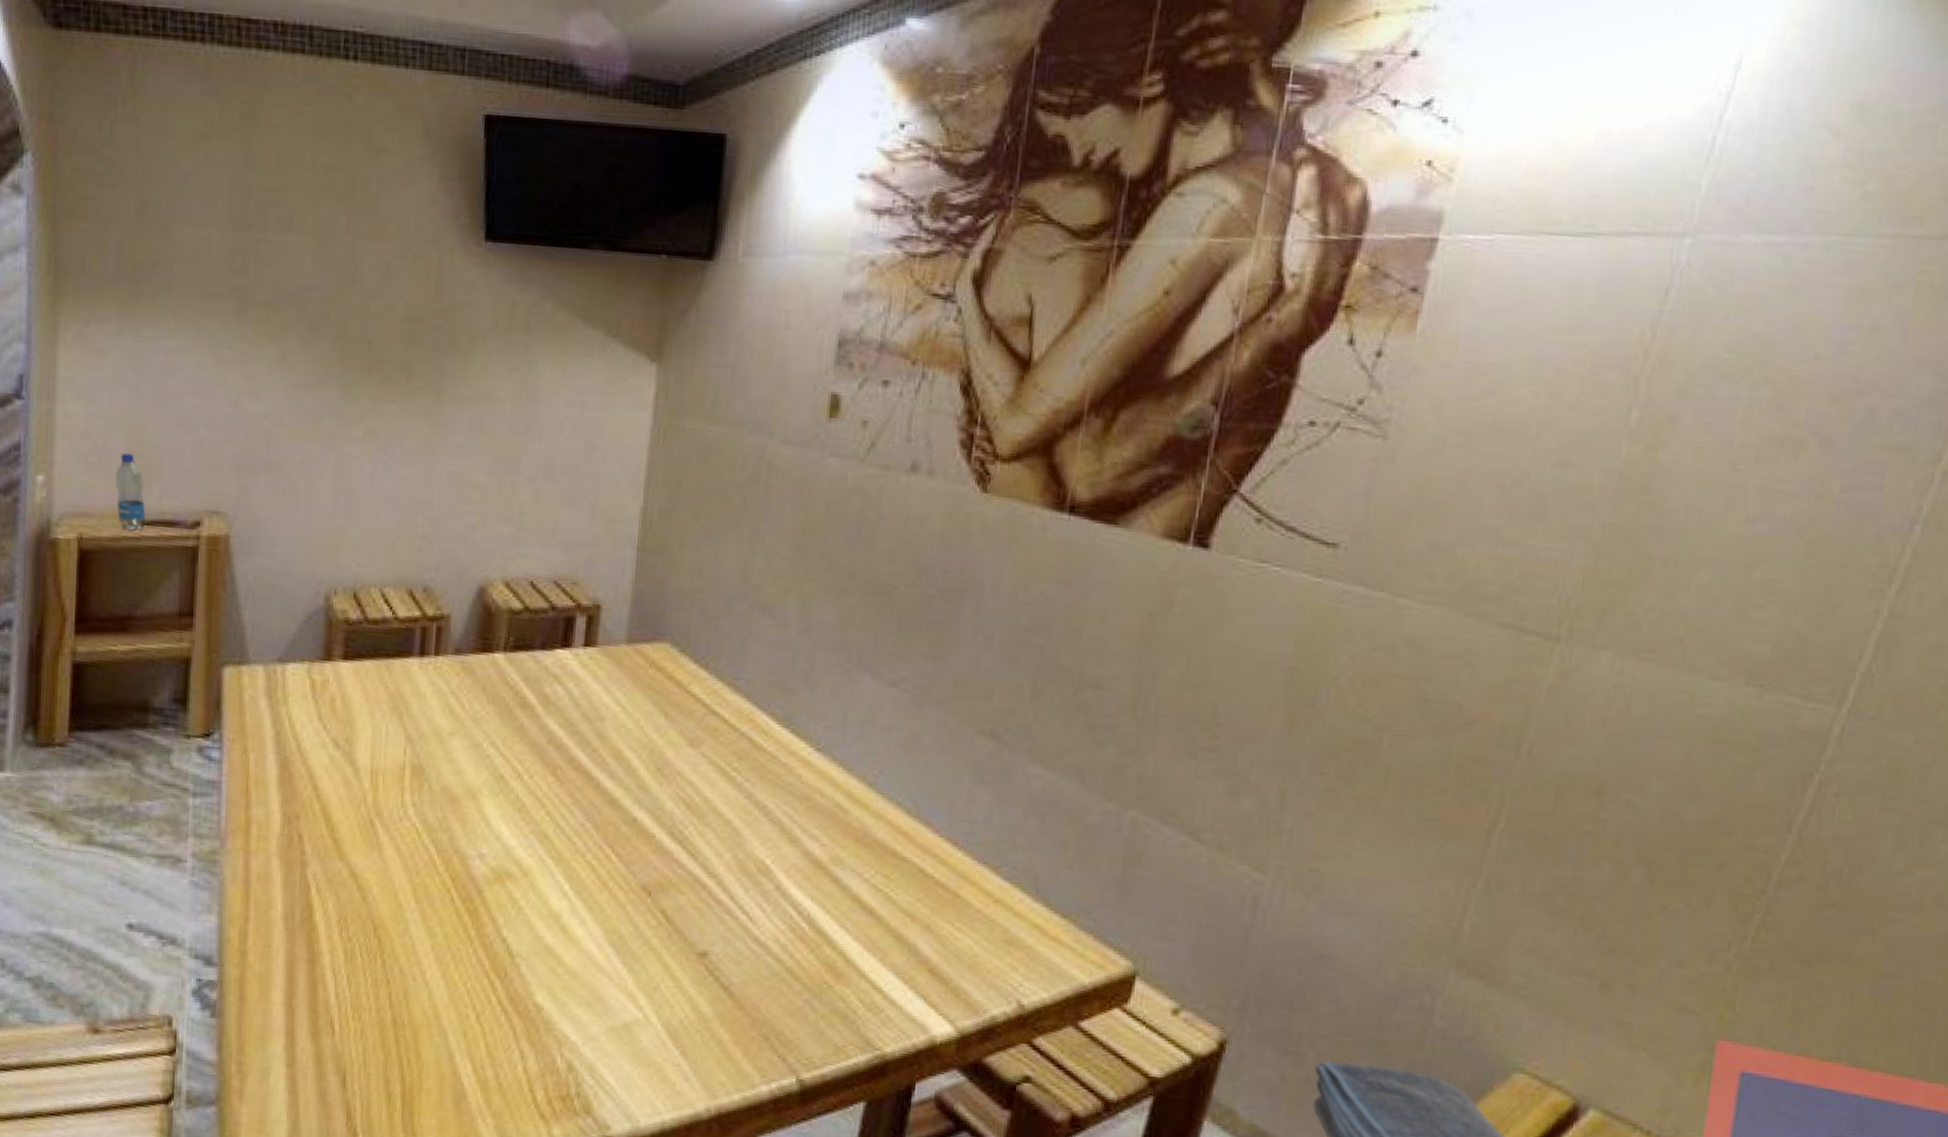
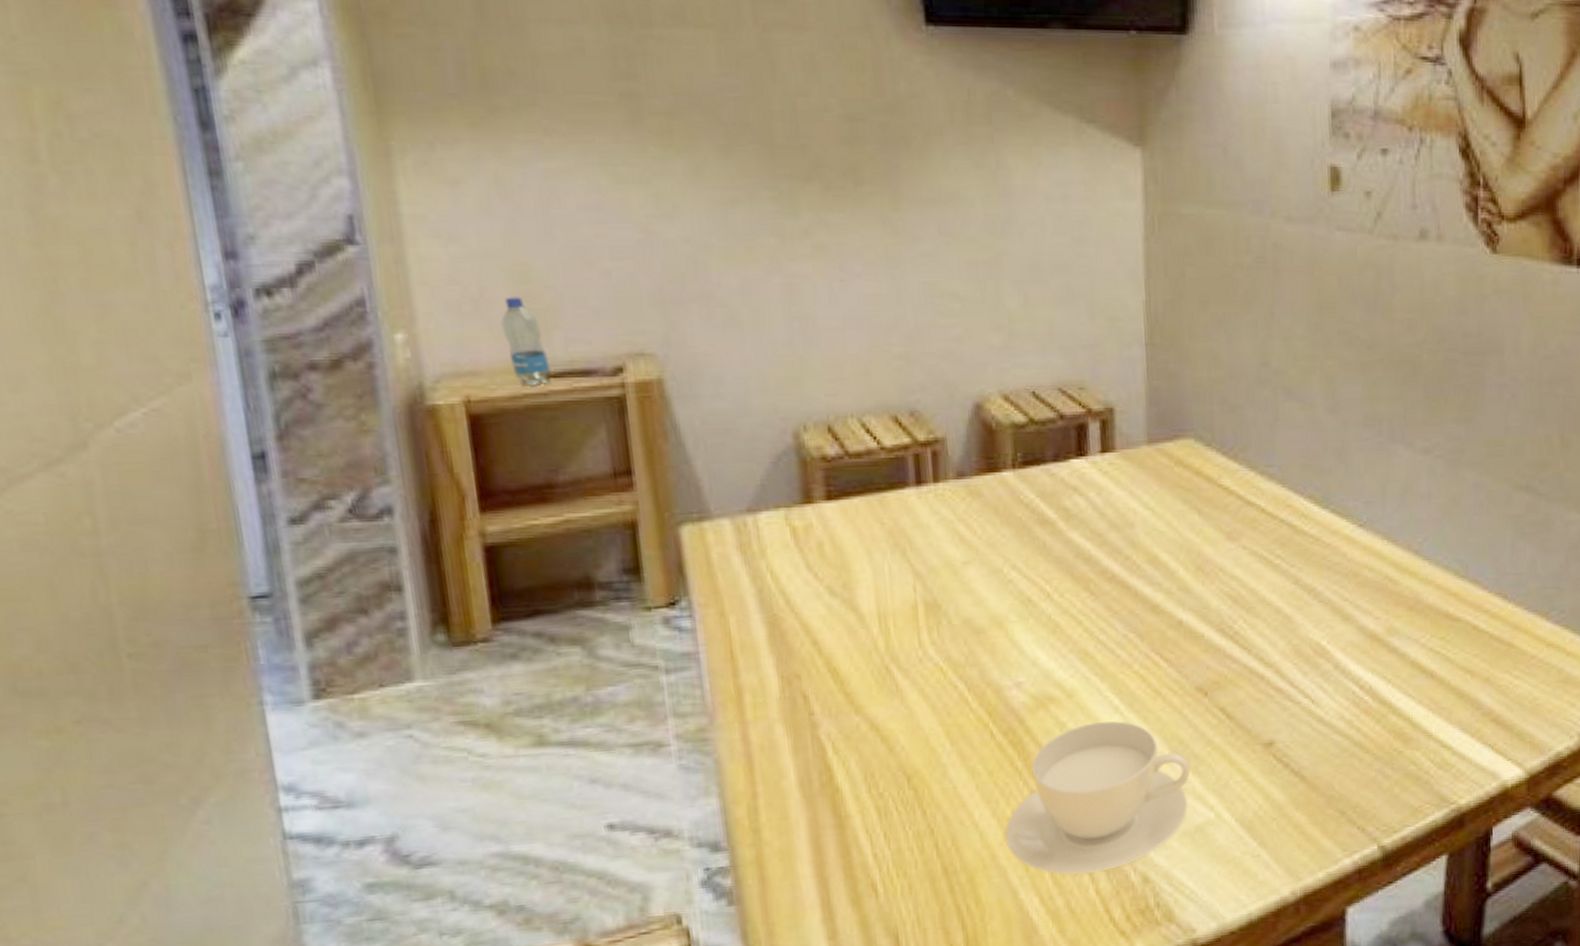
teacup: none [449,904,626,1052] -> present [1005,721,1191,875]

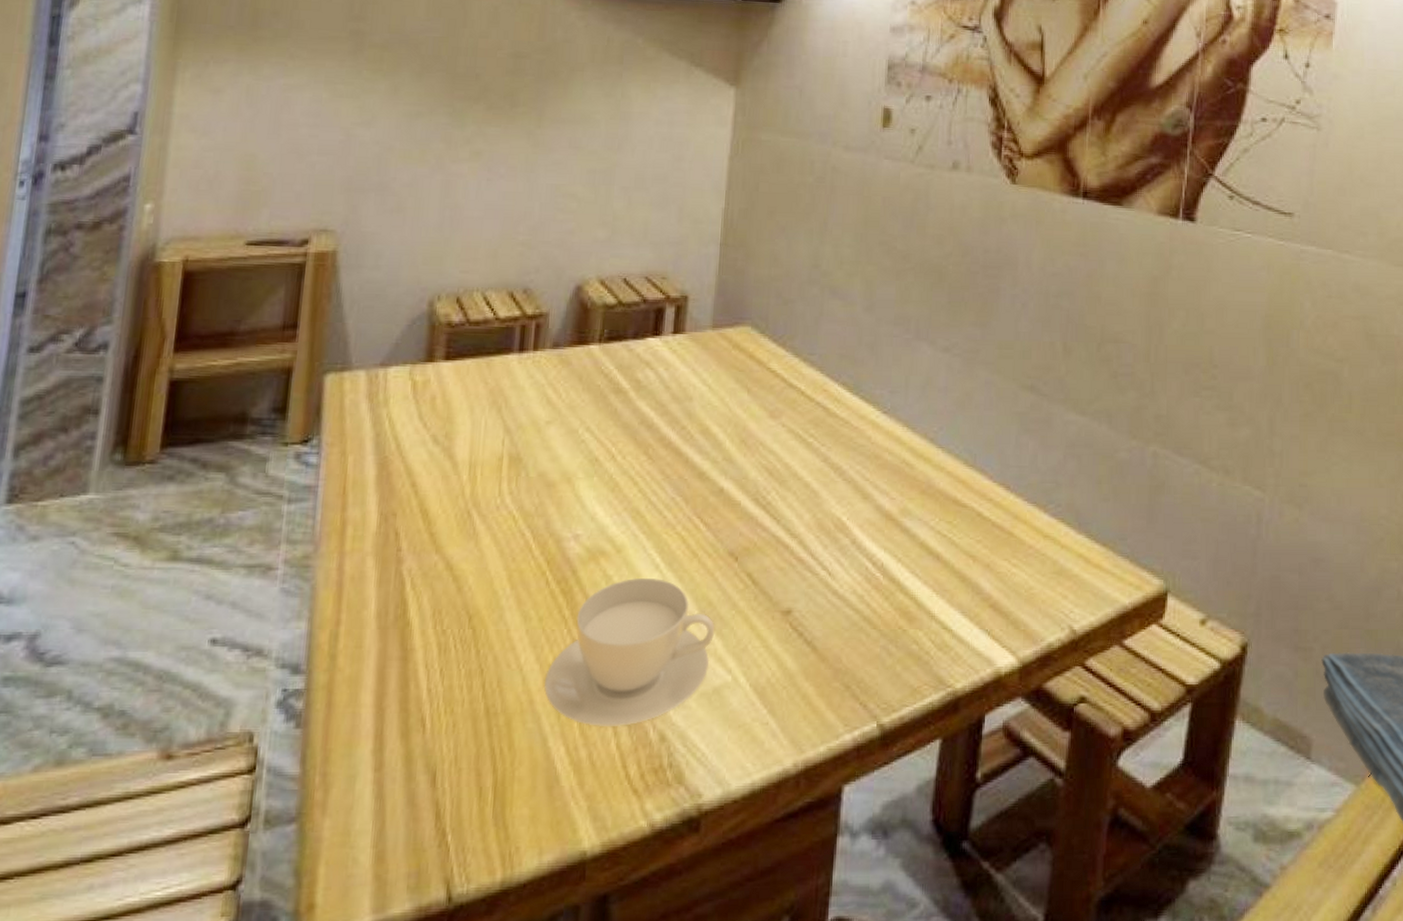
bottle: present [501,296,552,386] -> none [225,180,254,251]

